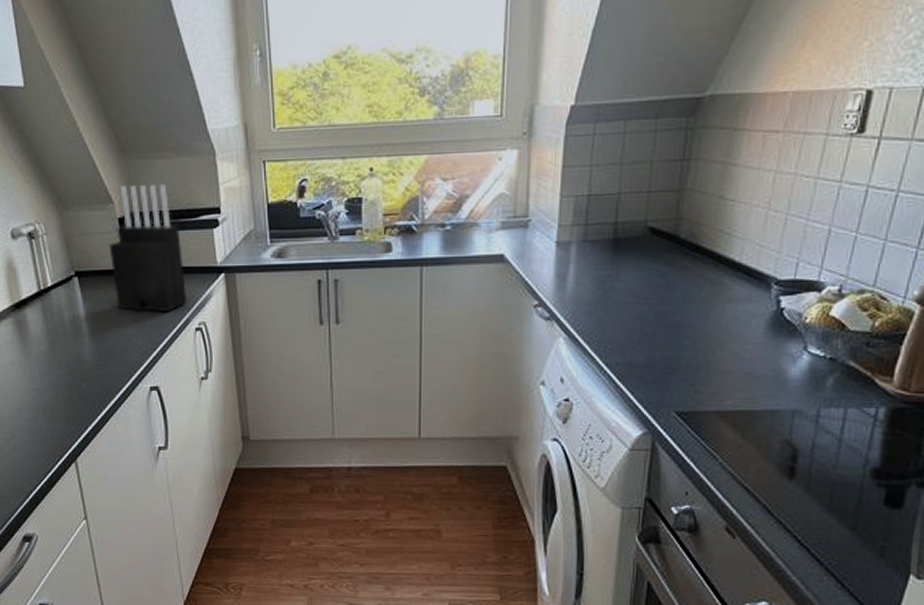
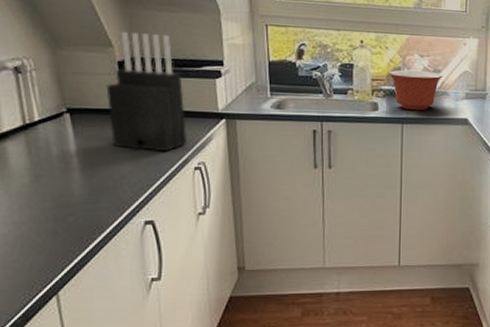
mixing bowl: none [403,197,472,249] -> present [388,70,443,111]

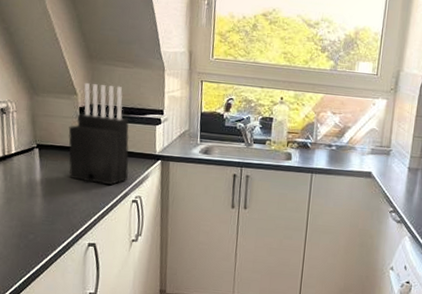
mixing bowl: present [388,70,443,111] -> none [303,125,352,162]

